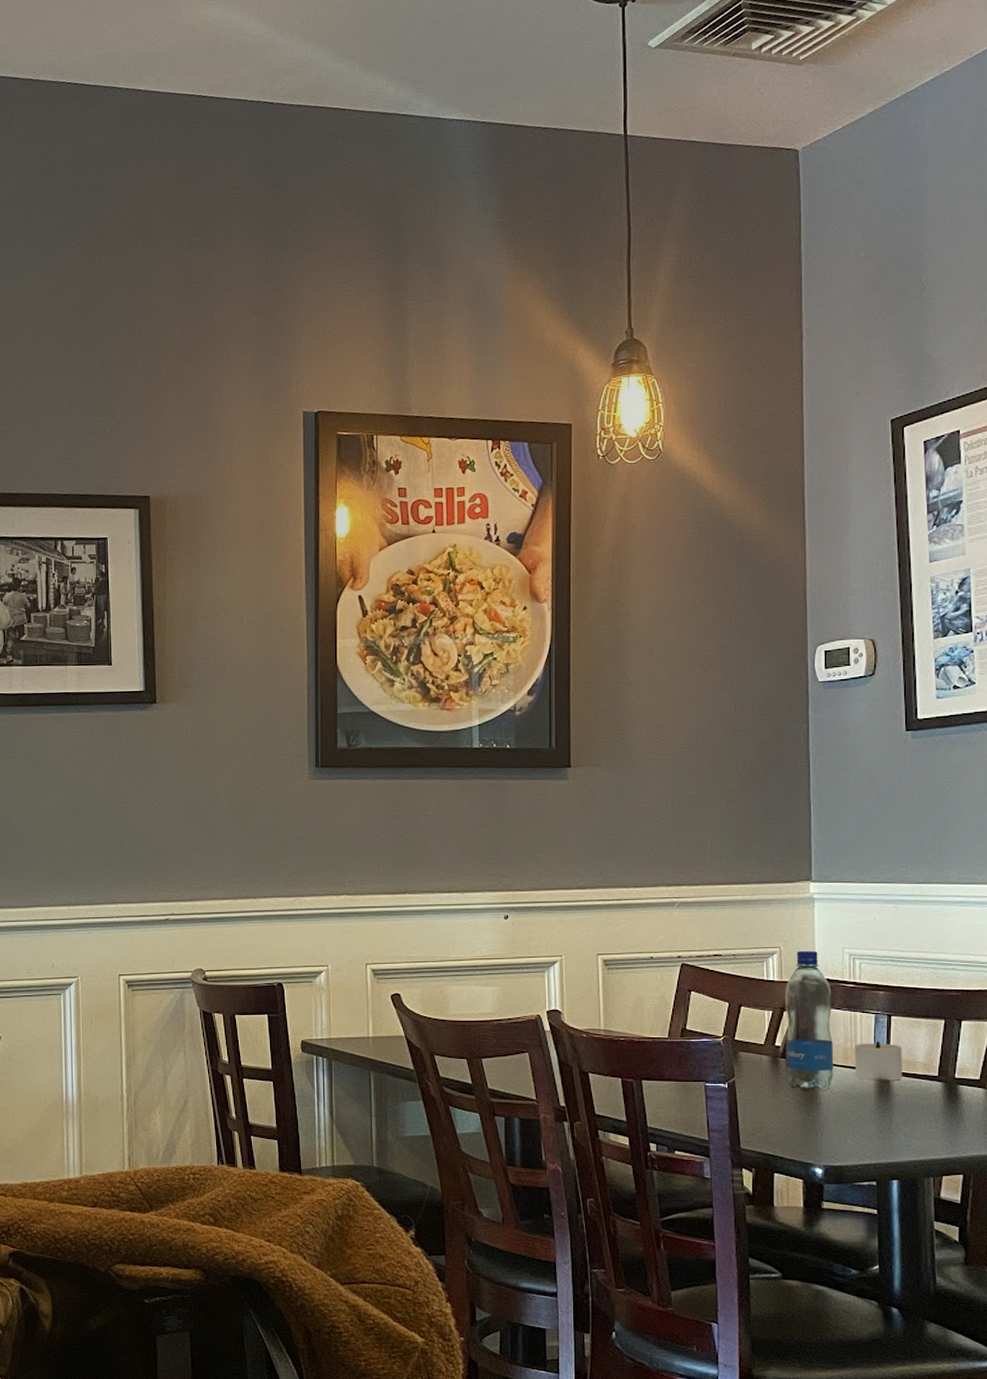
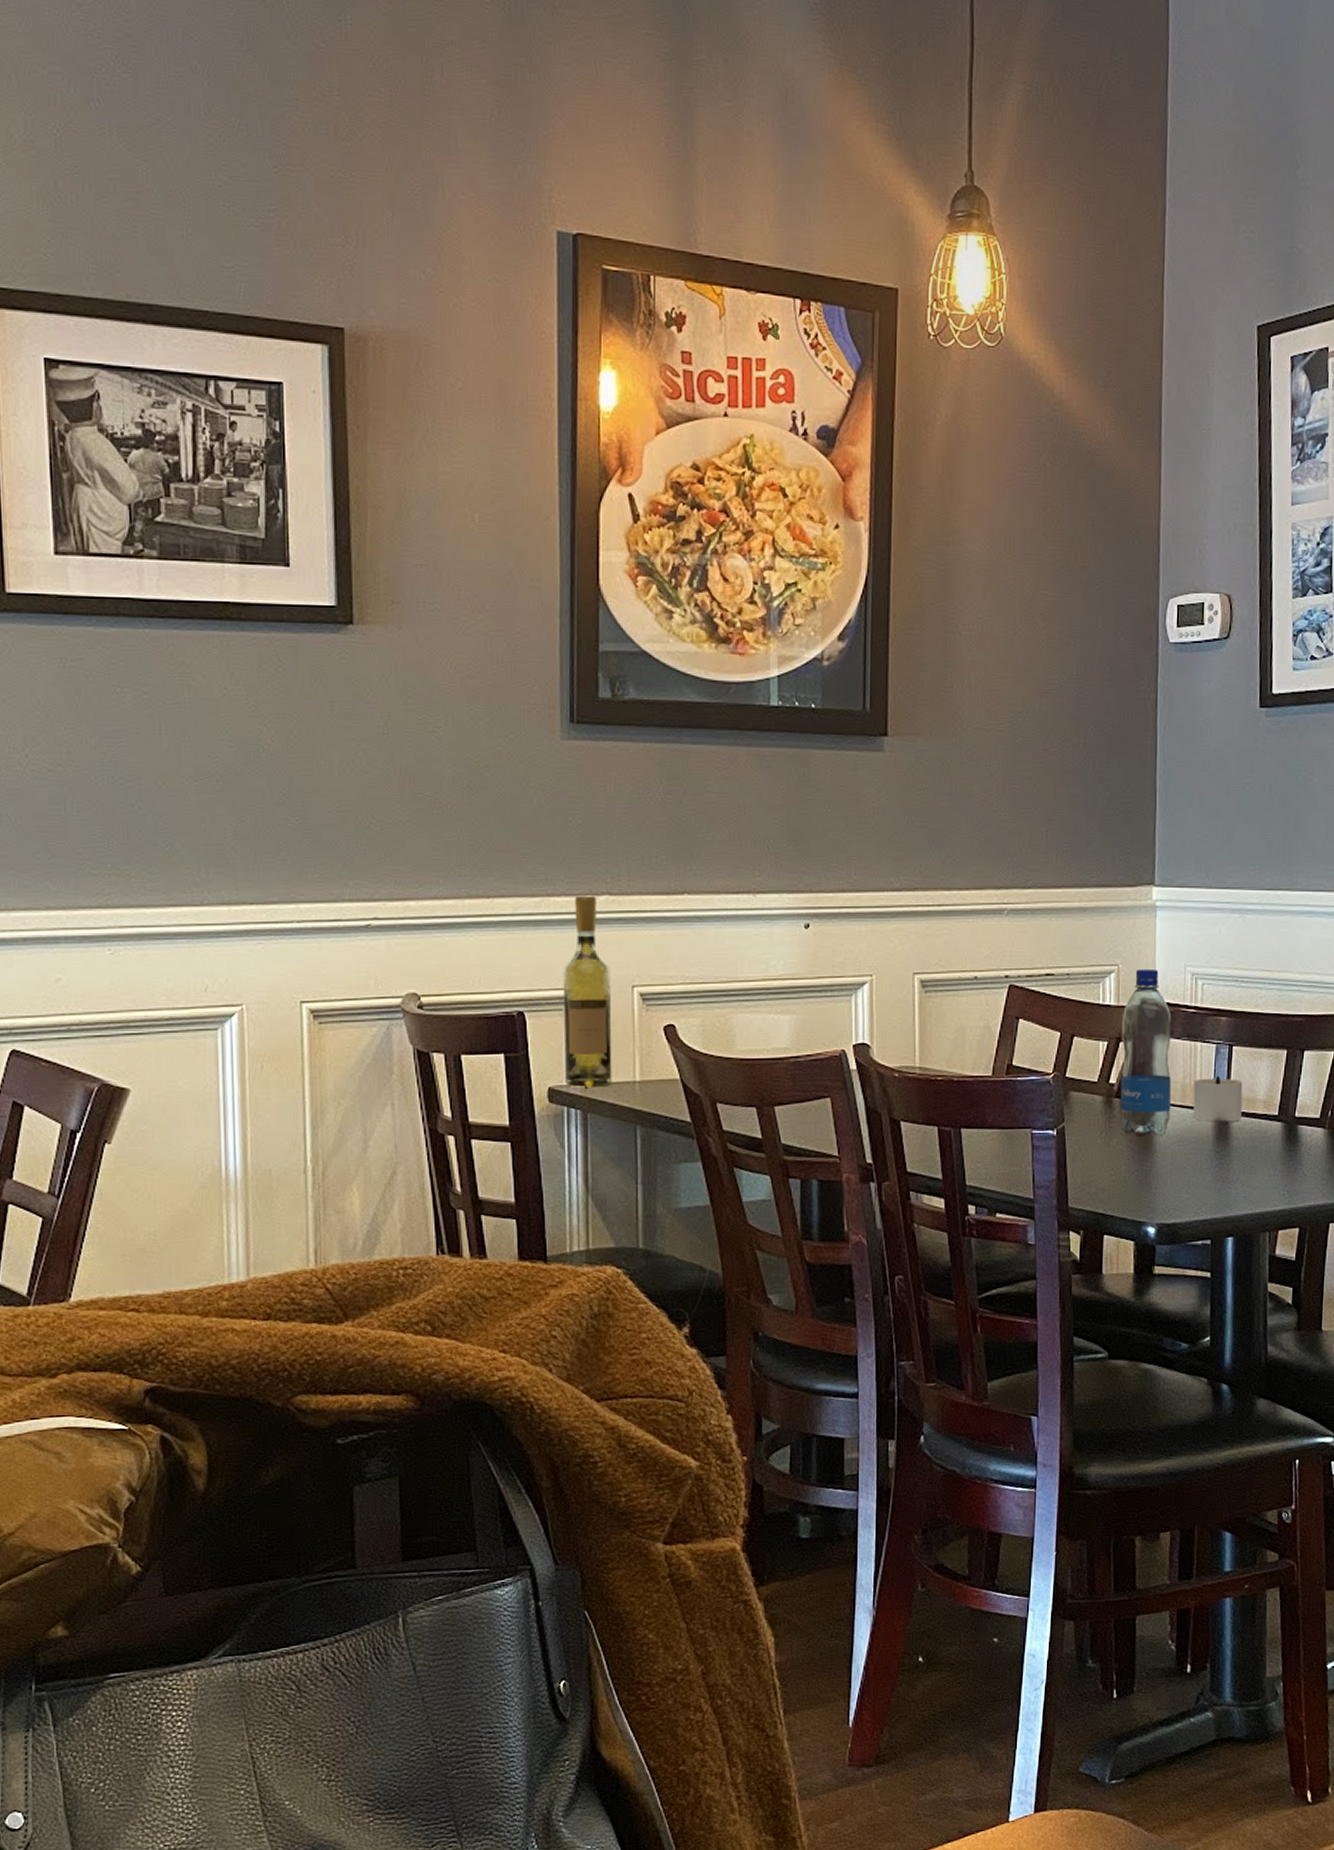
bottle: none [312,895,351,1041] -> present [563,895,612,1087]

